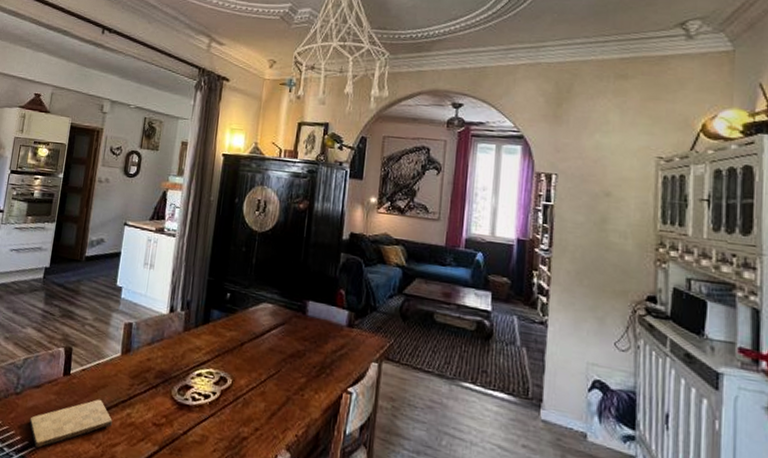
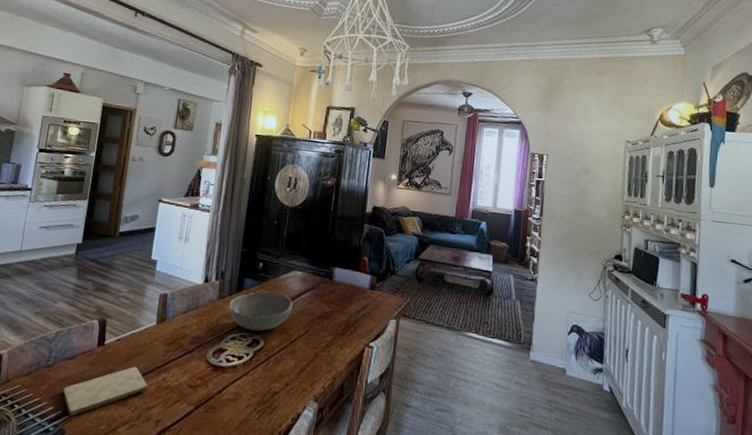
bowl: none [194,322,263,369] -> present [228,290,293,332]

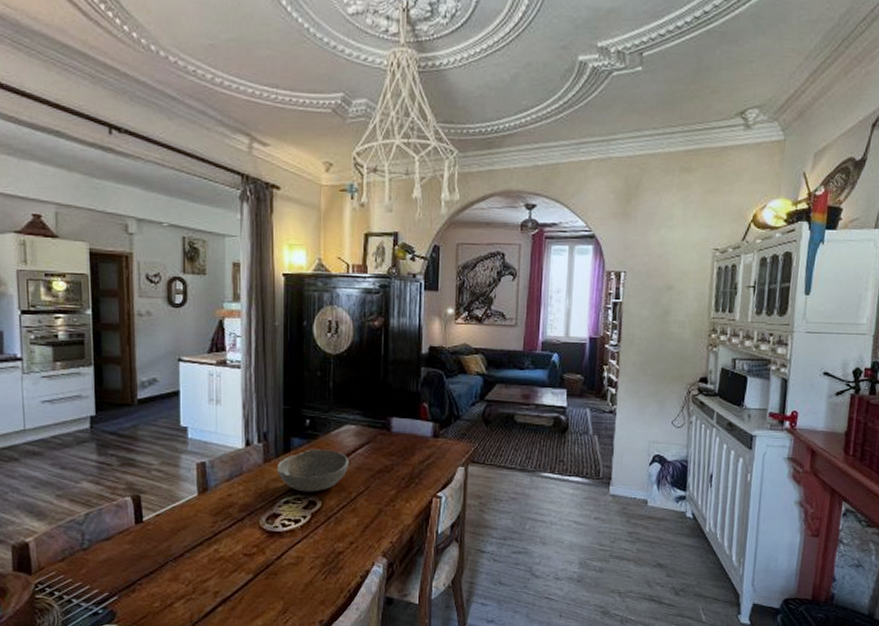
cutting board: present [62,366,148,417] -> none [105,540,199,597]

